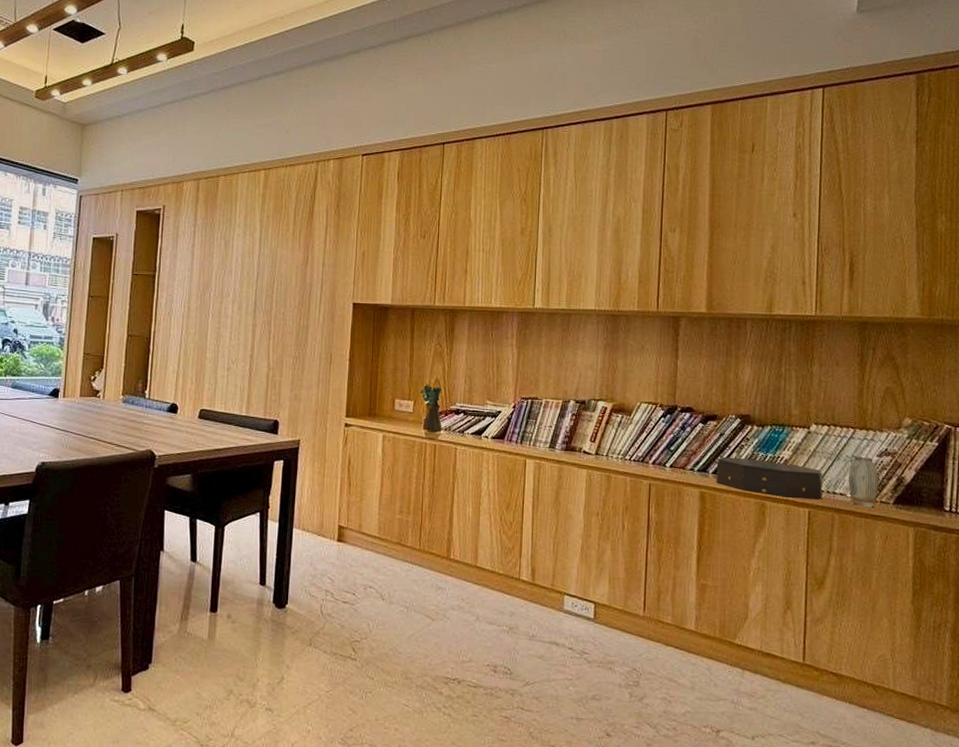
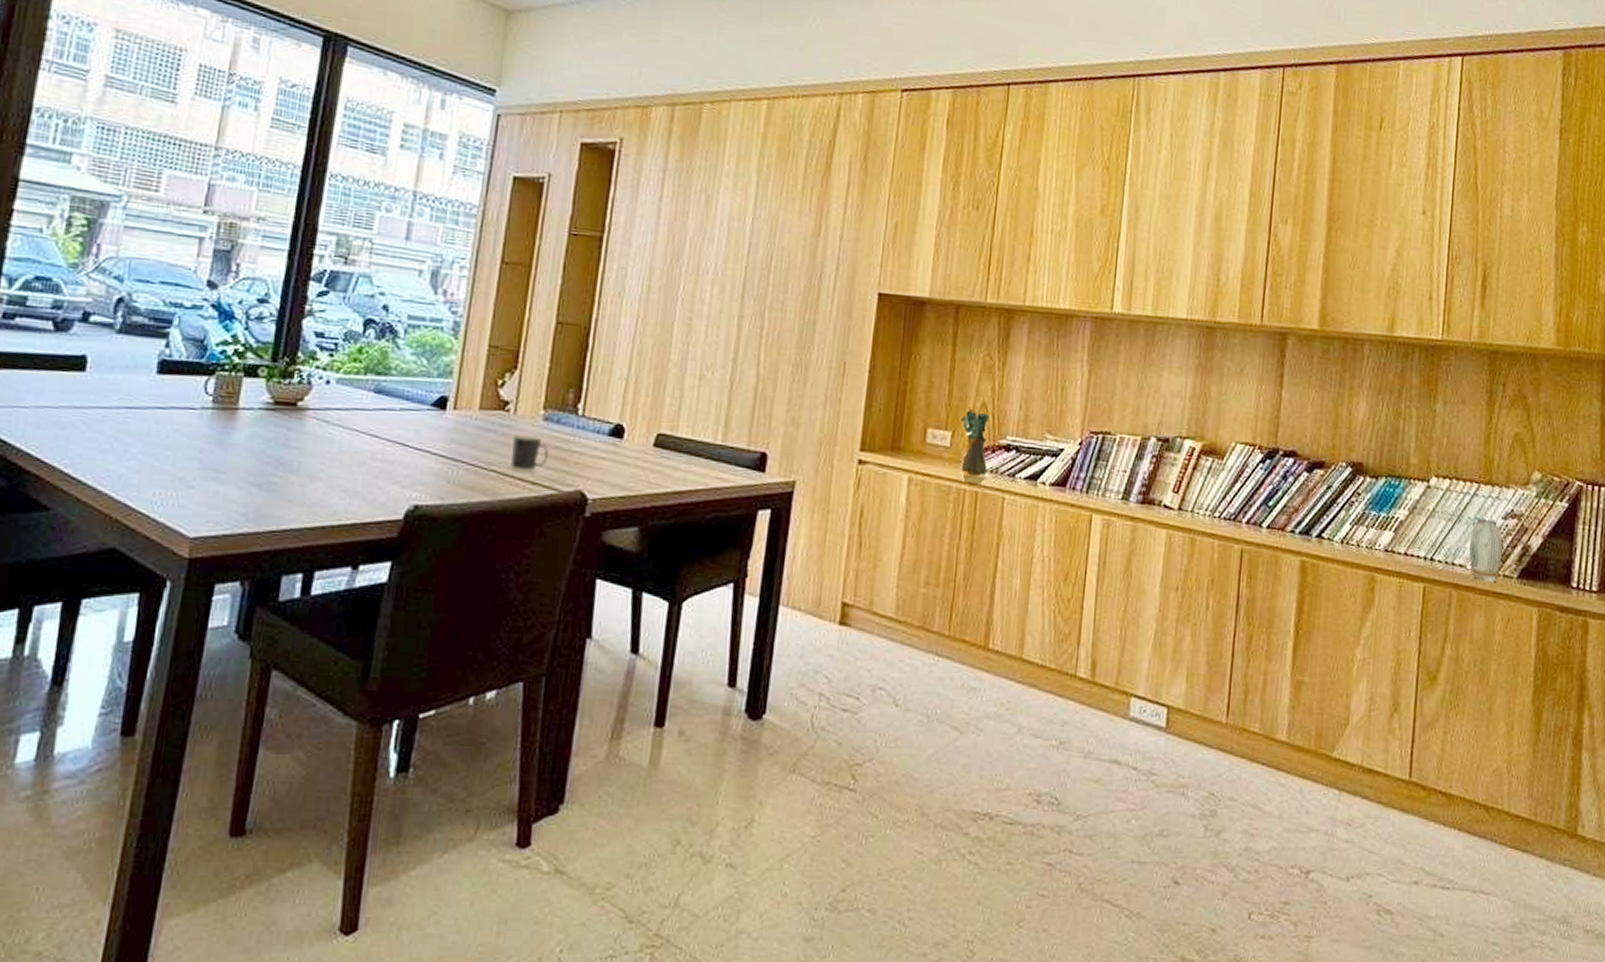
mug: none [103,413,127,439] -> present [511,434,549,473]
decorative box: present [716,457,823,500] -> none [1320,516,1442,572]

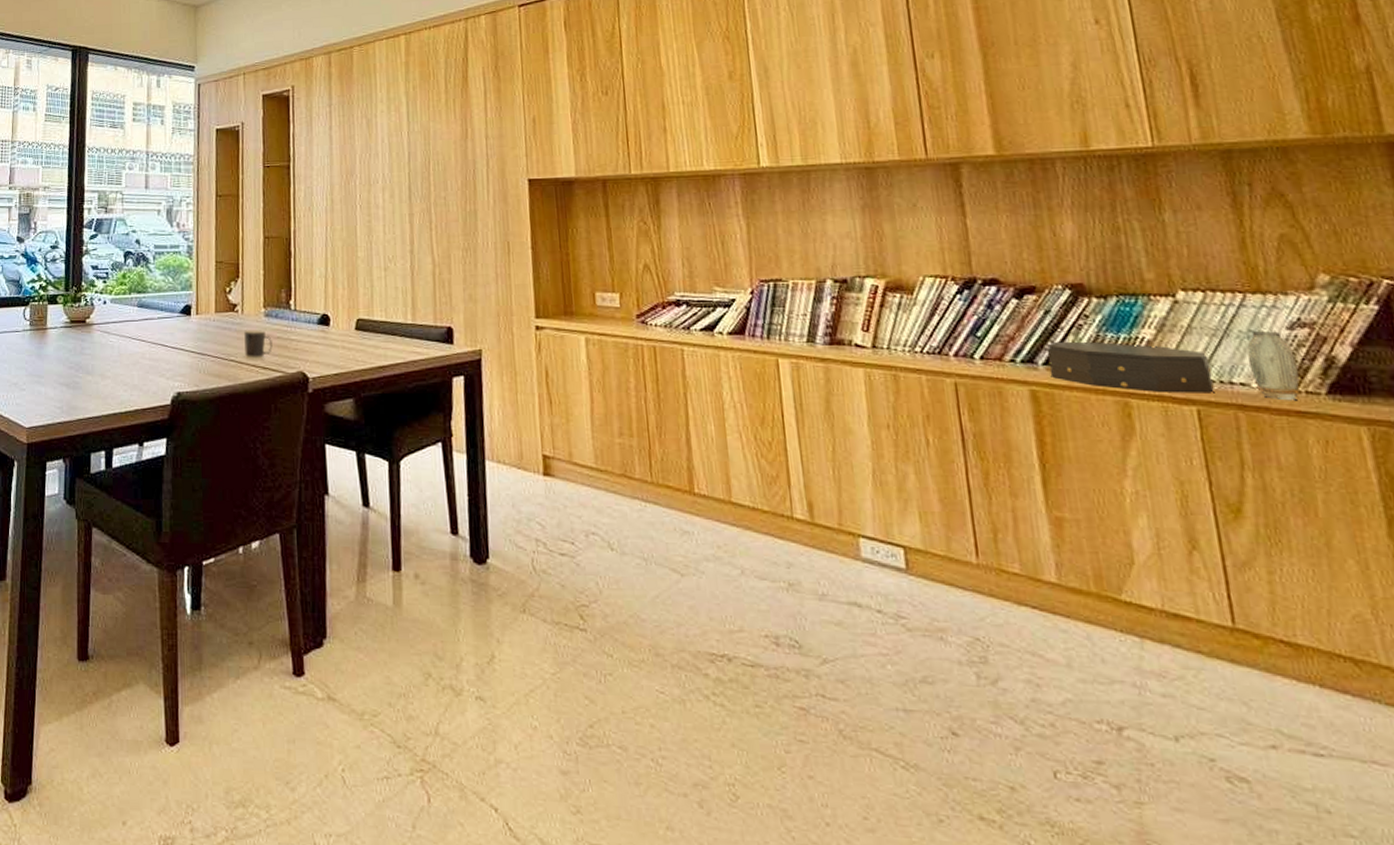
vase: present [961,407,990,484] -> none [626,269,661,339]
decorative box: none [1320,516,1442,572] -> present [1046,341,1214,394]

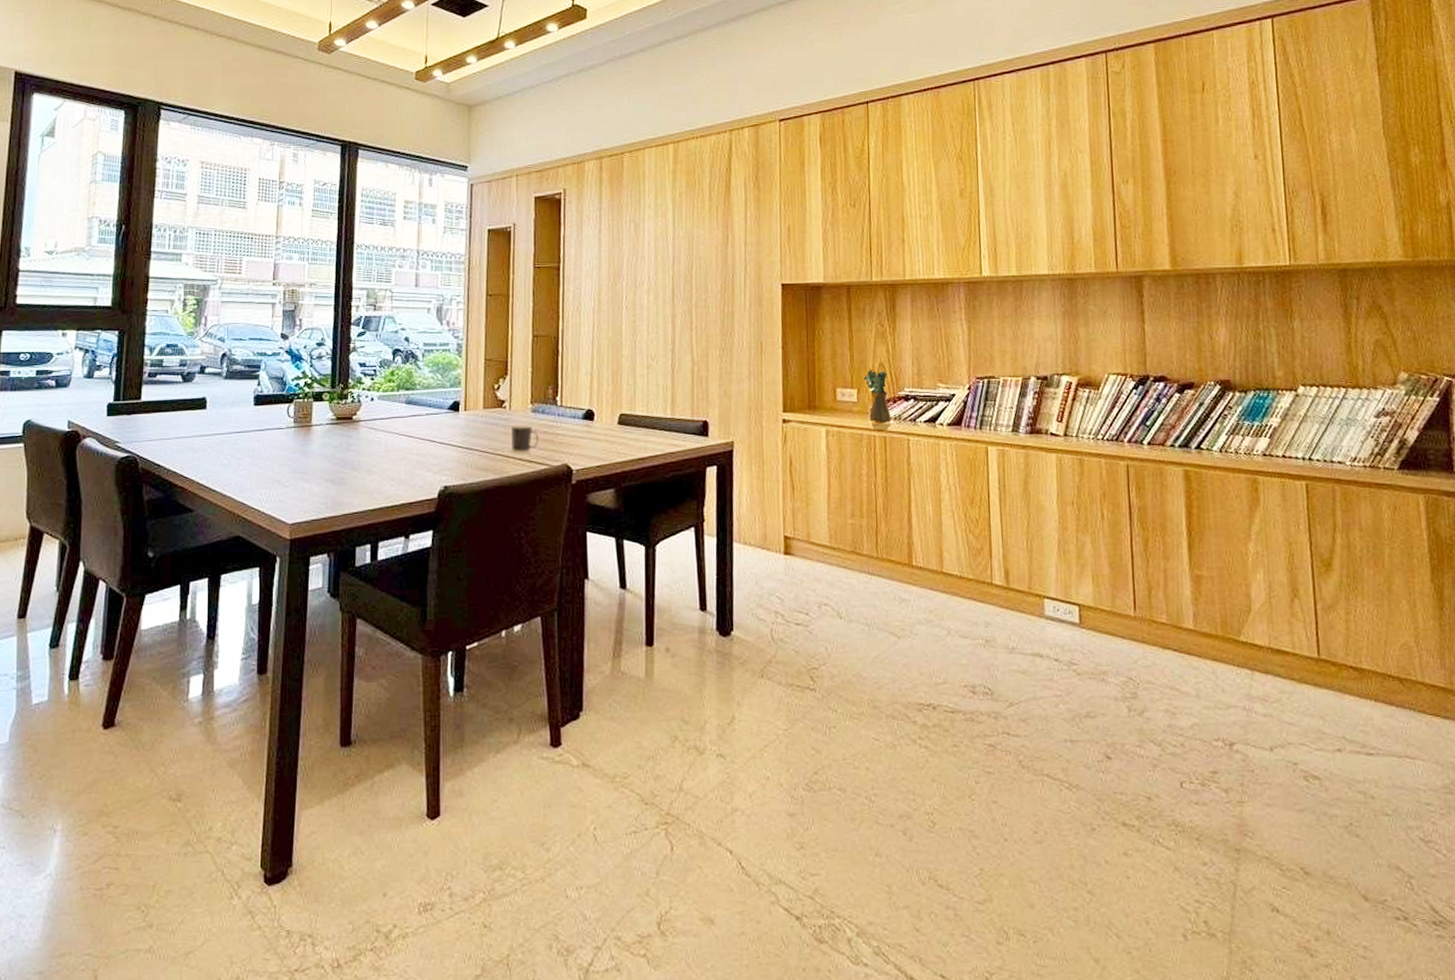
vase: none [626,269,661,339] -> present [863,367,891,430]
decorative box: present [1046,341,1214,394] -> none [1198,429,1319,471]
vase: present [1247,331,1300,401] -> none [1345,419,1380,475]

